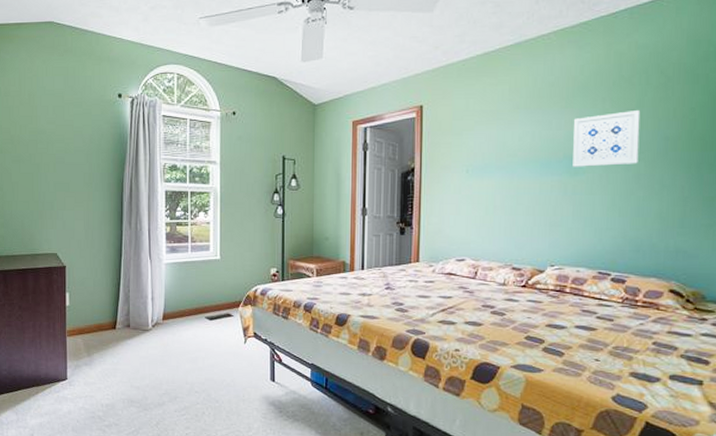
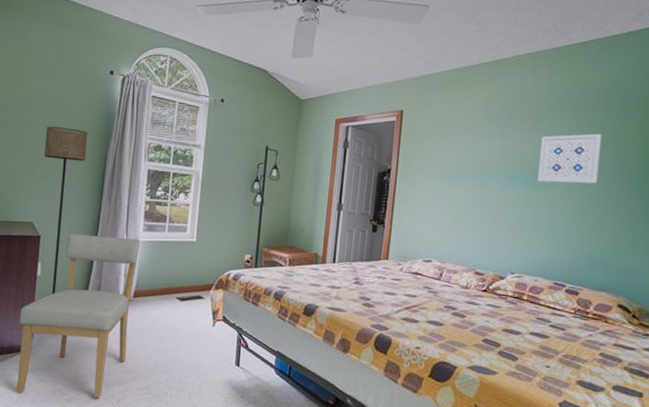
chair: none [53,261,165,423] -> present [16,233,141,399]
floor lamp: none [60,156,103,324] -> present [43,126,88,295]

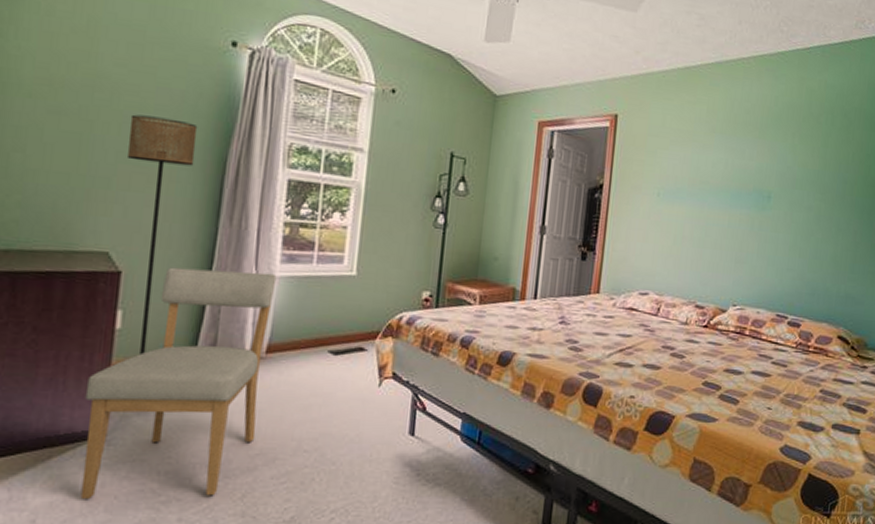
wall art: present [537,133,602,184] -> none [761,149,825,205]

